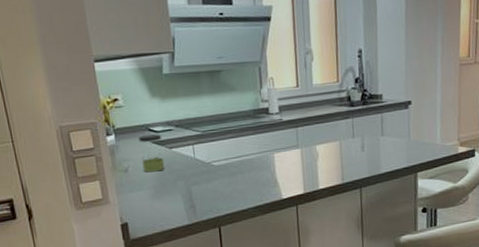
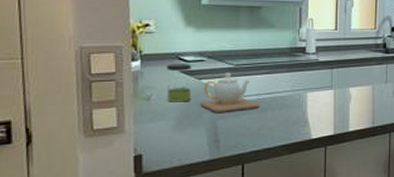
teapot: none [173,139,230,180] -> present [200,72,260,114]

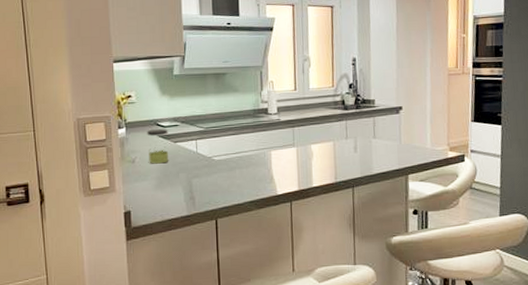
teapot: present [200,72,260,114] -> none [176,134,229,173]

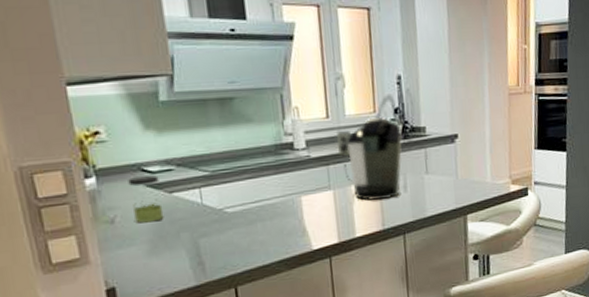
coffee maker: none [301,91,355,158] -> present [335,117,402,201]

